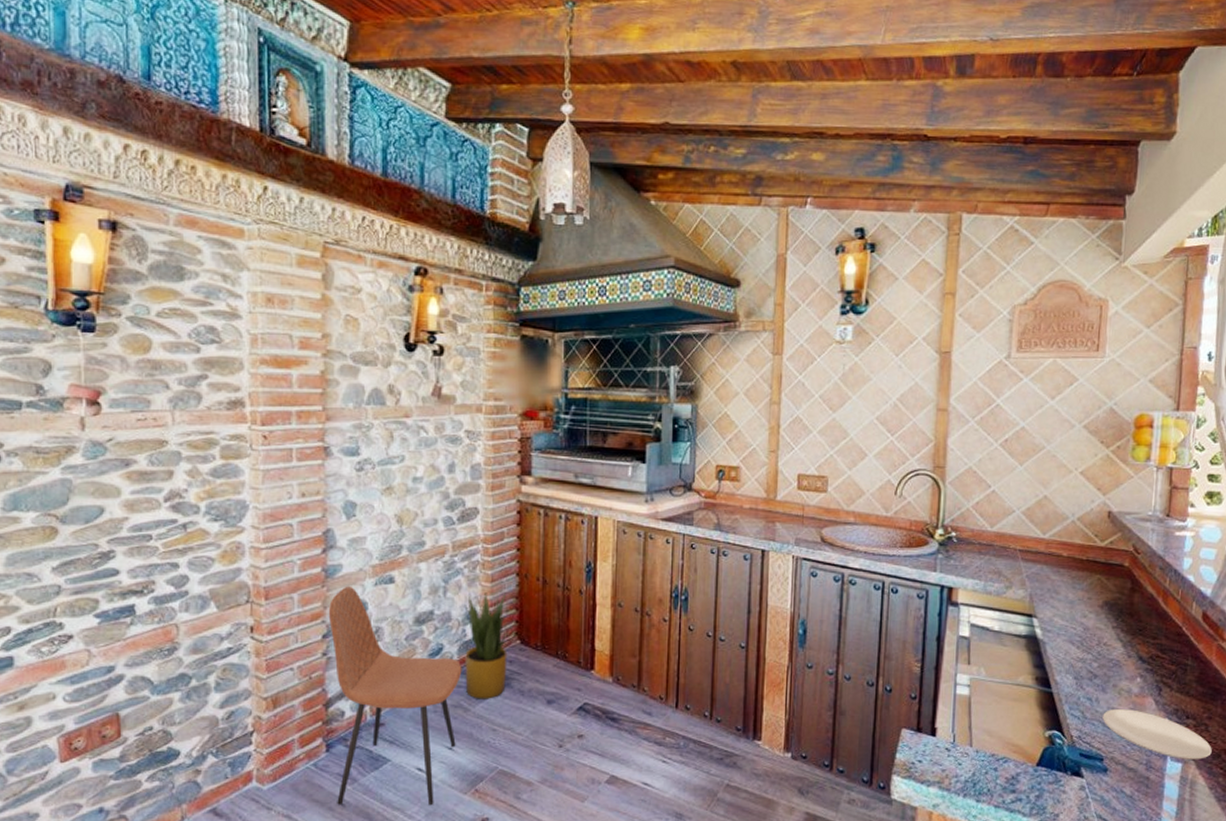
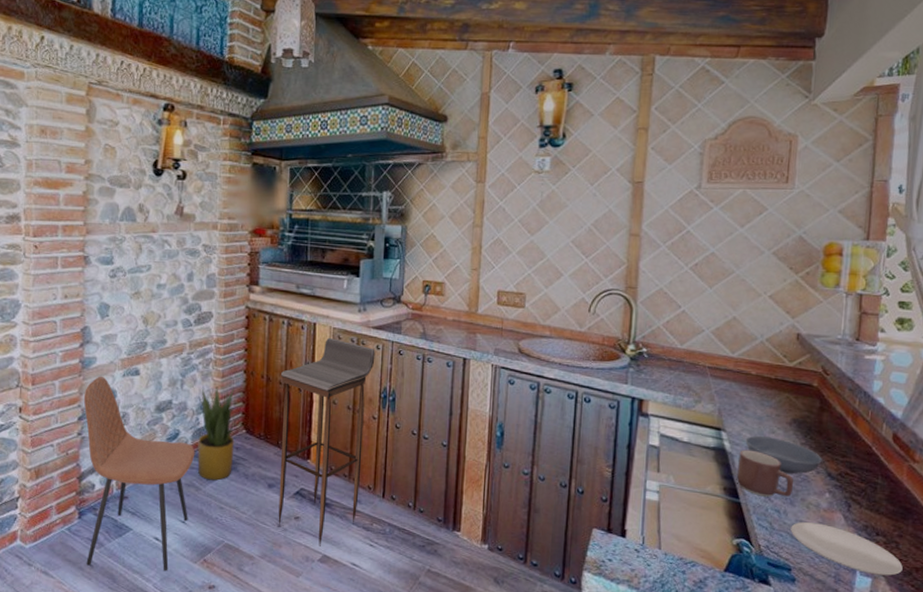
bar stool: none [559,533,665,766] -> present [278,338,375,547]
mug: none [1049,636,1105,685] -> present [737,449,793,497]
bowl: none [1057,620,1134,660] -> present [745,435,822,475]

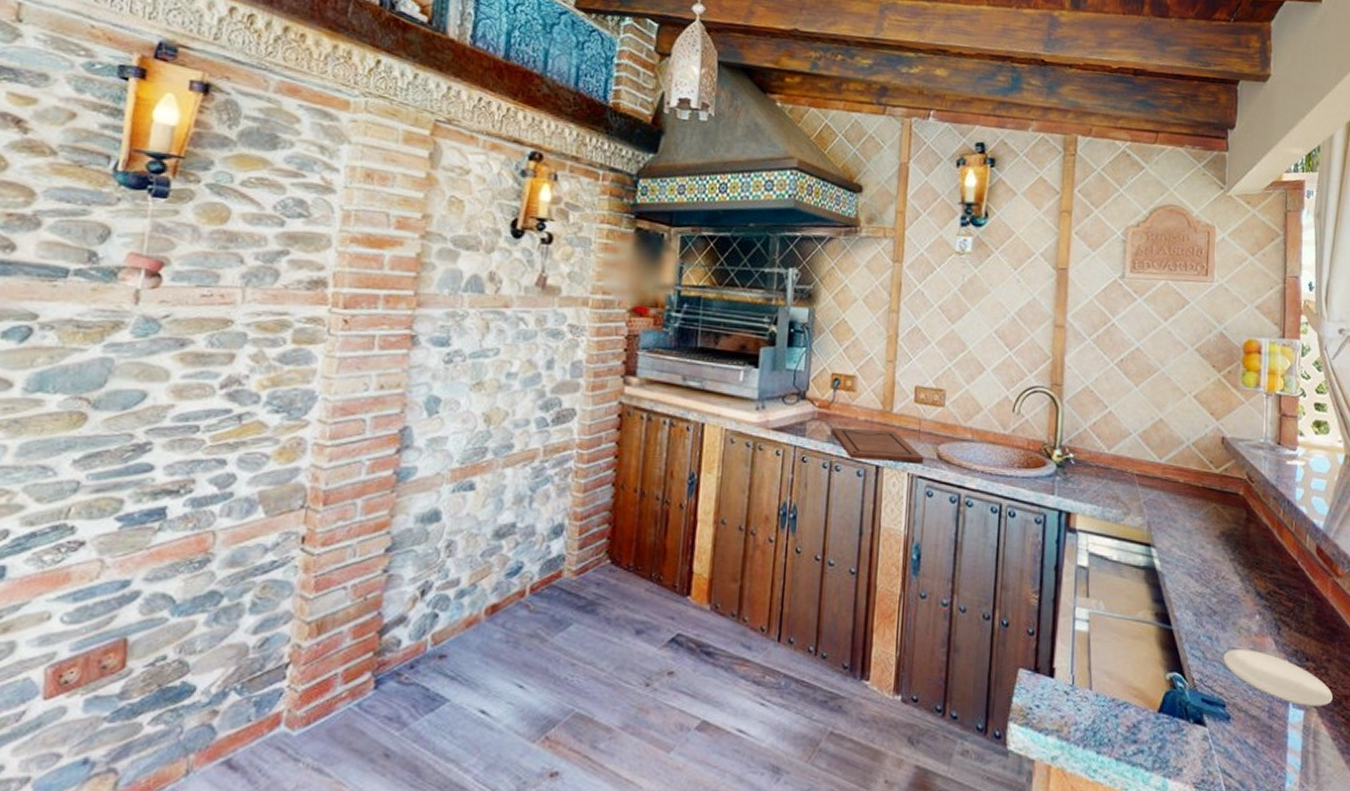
chair: present [83,376,195,572] -> none [380,492,543,757]
planter: present [197,386,238,481] -> none [544,504,601,628]
bar stool: present [278,338,375,547] -> none [646,442,775,710]
cutting board: none [423,325,507,356] -> present [830,426,924,464]
mug: present [737,449,793,497] -> none [1168,568,1224,622]
bowl: present [745,435,822,475] -> none [1175,551,1251,595]

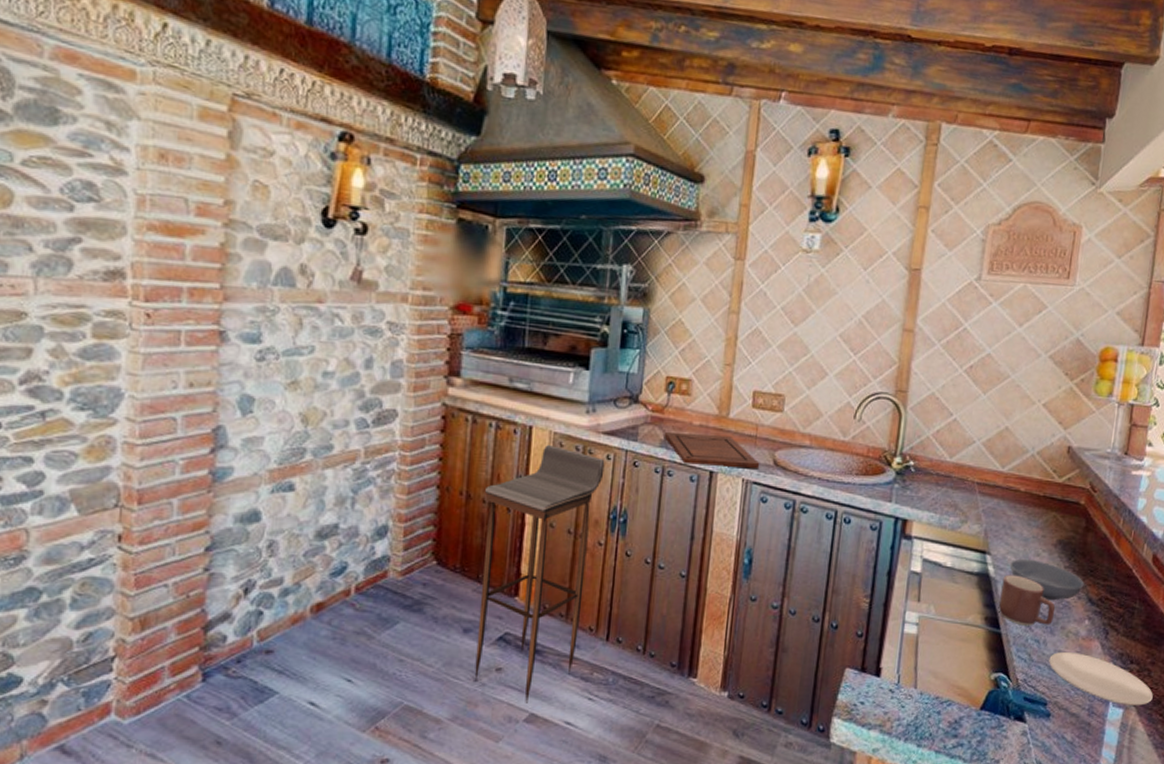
bar stool: none [646,442,775,710] -> present [474,445,605,703]
mug: none [1168,568,1224,622] -> present [999,574,1055,626]
bowl: none [1175,551,1251,595] -> present [1010,558,1084,601]

